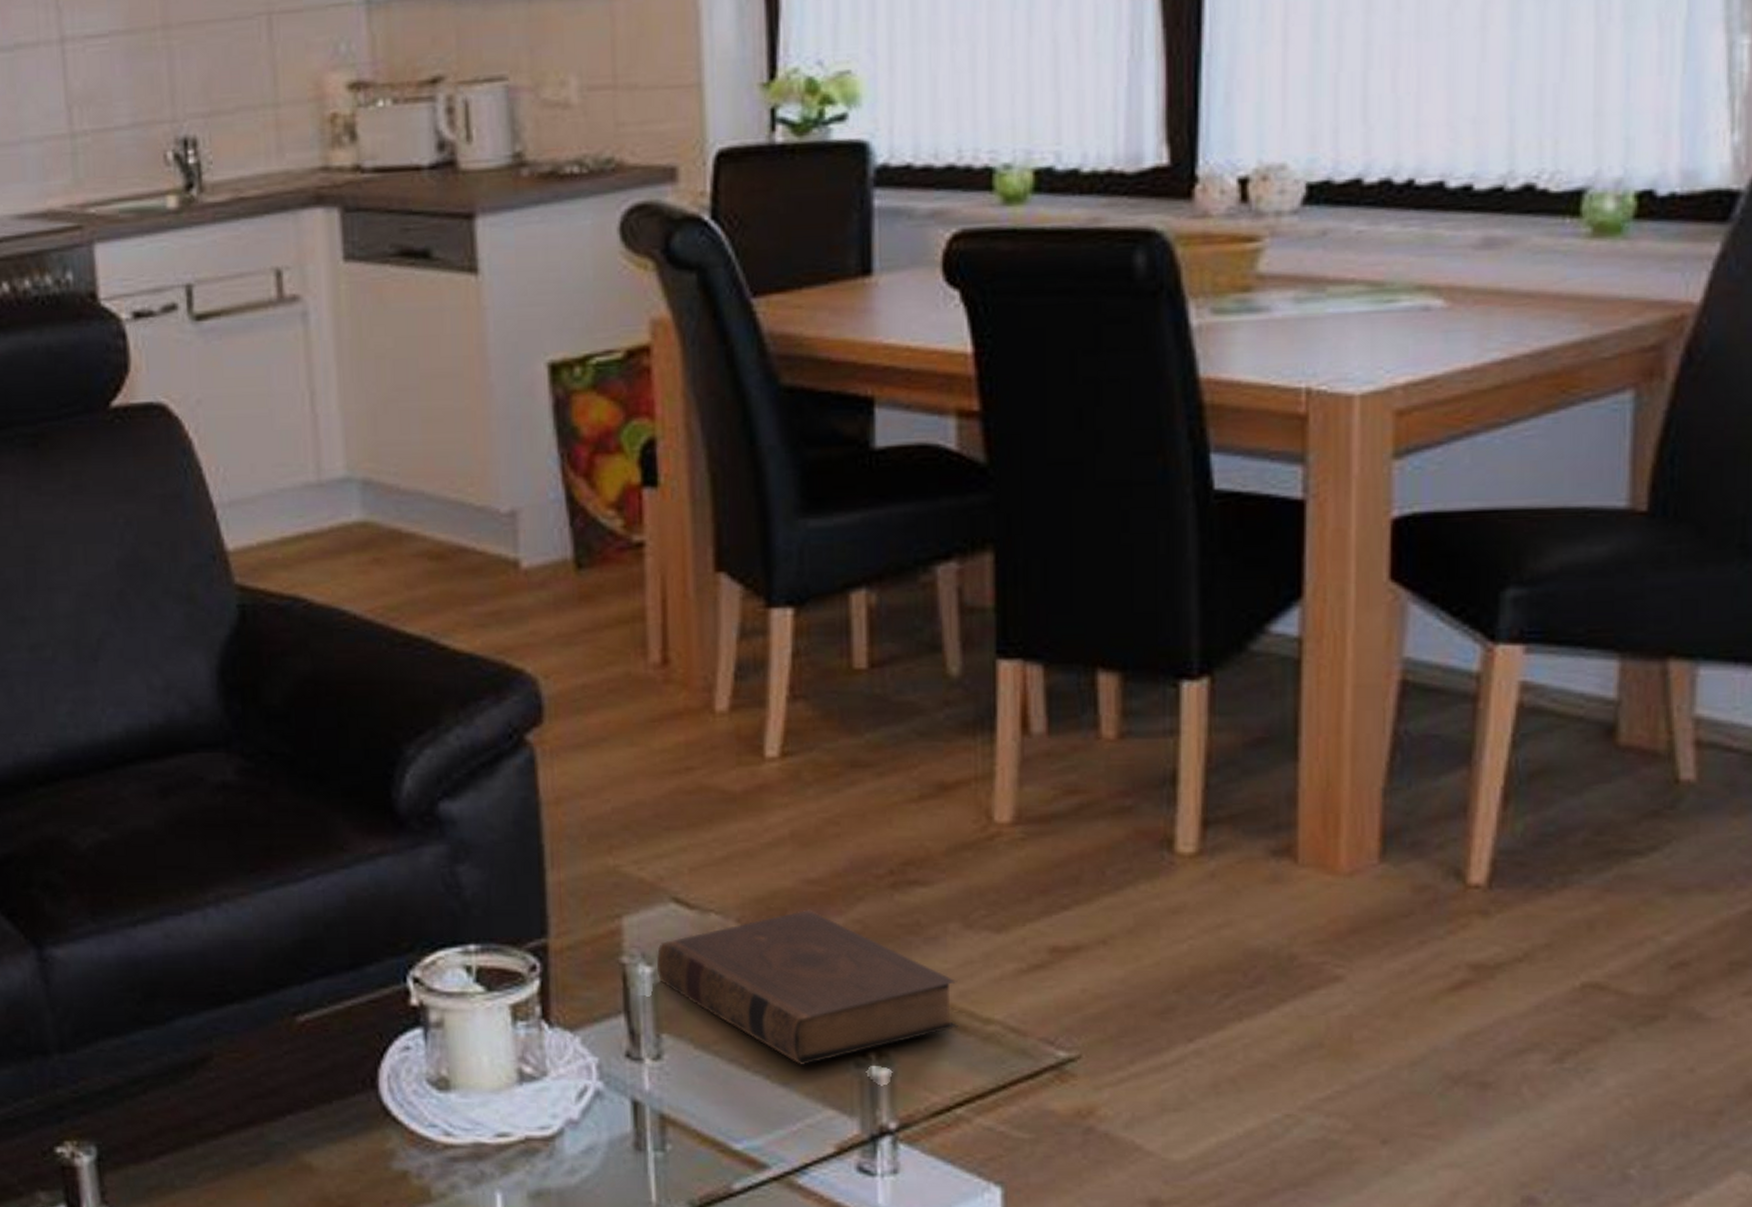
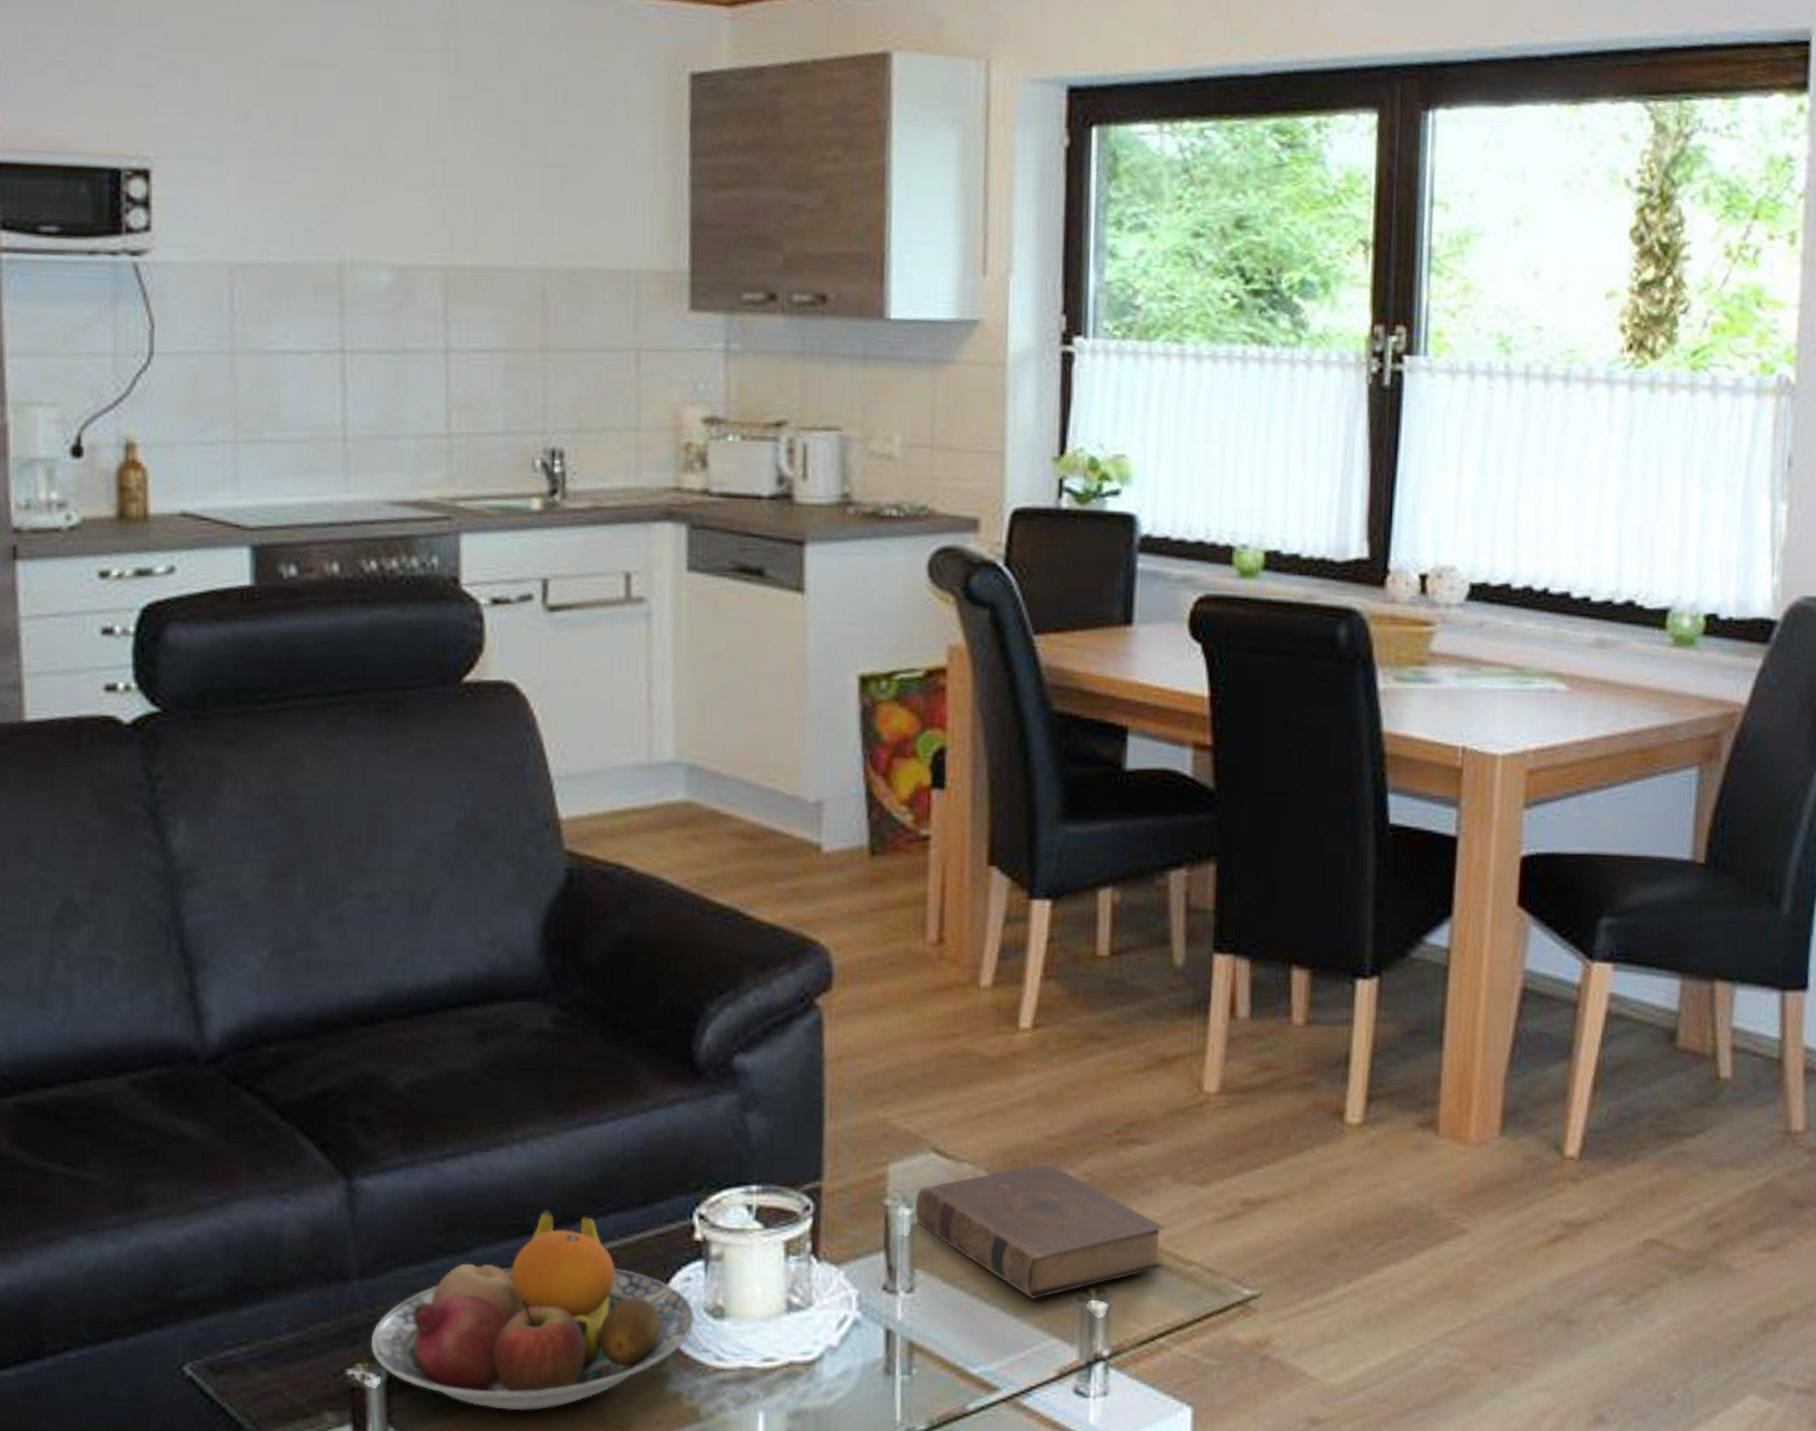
fruit bowl: none [77,977,417,1191] -> present [371,1210,695,1411]

